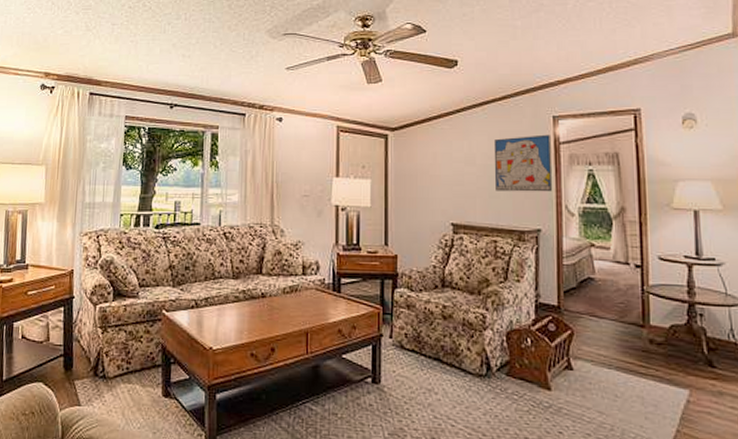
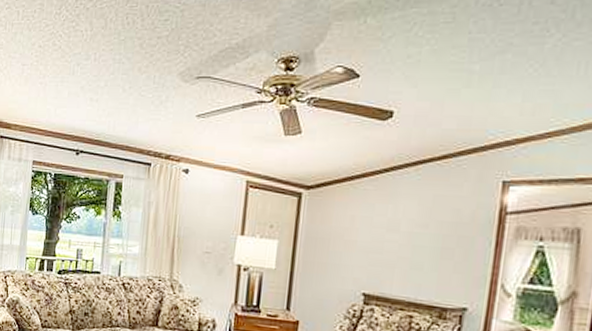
wall art: present [493,134,552,192] -> none [419,202,496,268]

